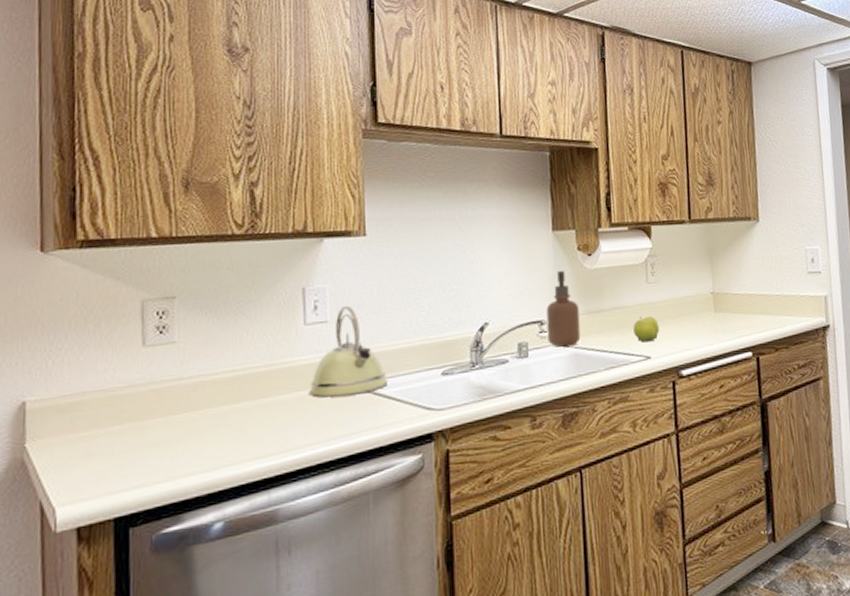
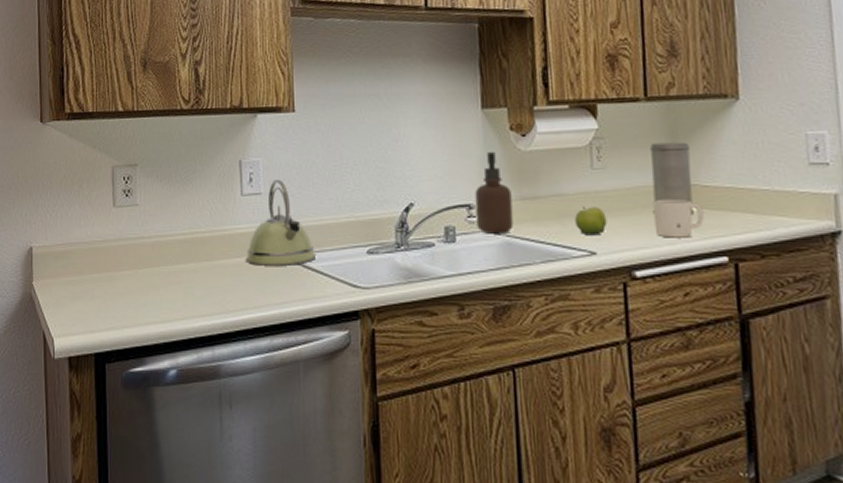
canister: none [692,257,726,318] -> present [649,142,694,213]
mug: none [695,305,734,340] -> present [652,198,704,238]

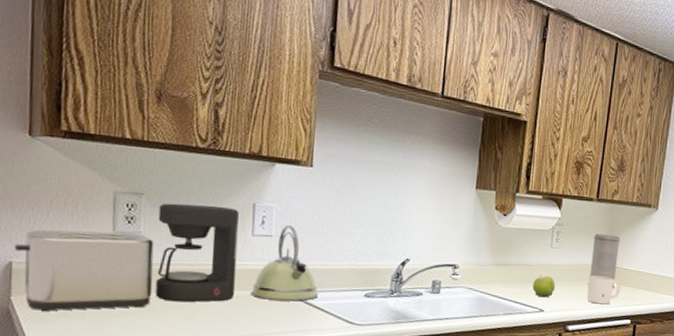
toaster: none [33,207,152,294] -> present [14,229,155,311]
coffee maker: none [152,168,229,276] -> present [155,203,239,303]
soap dispenser: present [475,152,514,234] -> none [458,225,489,290]

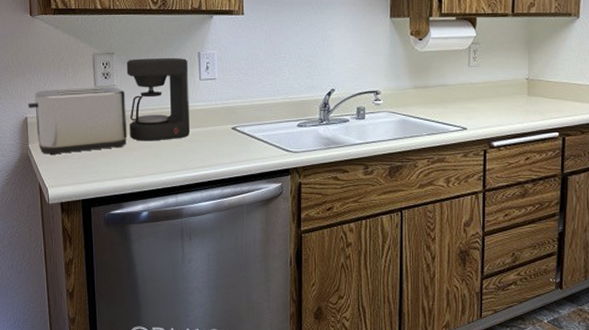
kettle: present [250,224,318,302] -> none [202,67,258,135]
fruit: present [532,276,556,298] -> none [454,95,477,116]
mug: present [586,275,621,305] -> none [510,90,545,119]
canister: present [590,233,621,288] -> none [511,48,541,101]

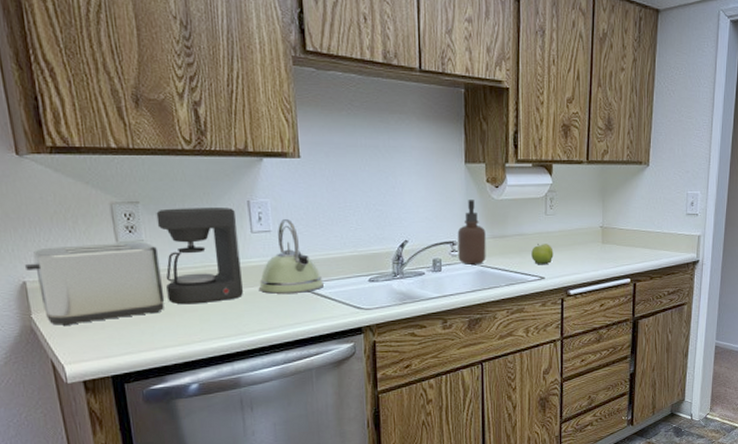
kettle: none [202,67,258,135] -> present [258,218,324,294]
soap dispenser: none [381,52,408,113] -> present [457,200,486,265]
fruit: none [454,95,477,116] -> present [531,244,554,265]

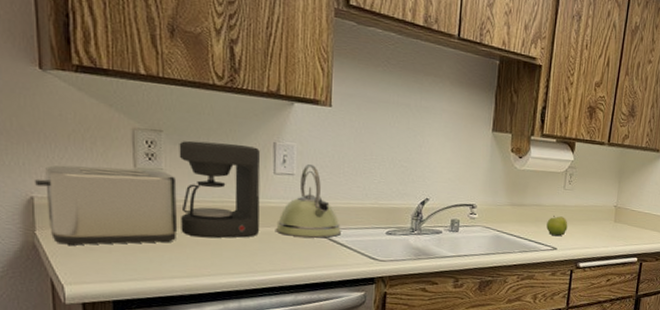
soap dispenser: present [457,200,486,265] -> none [476,166,505,229]

